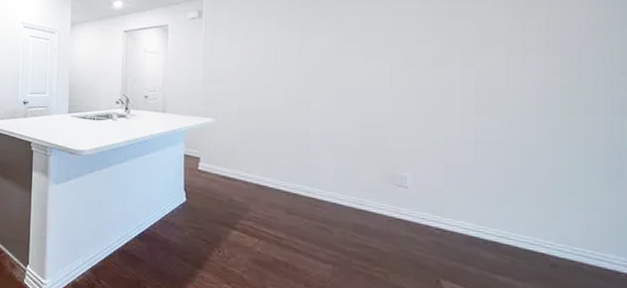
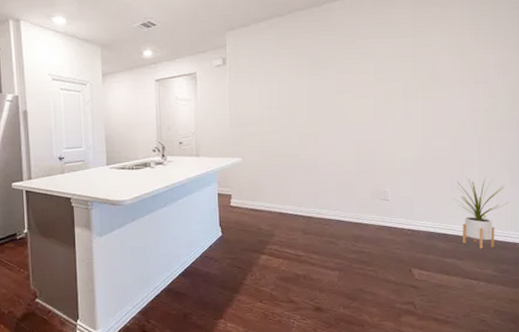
house plant: none [509,170,604,272] -> present [454,176,508,249]

